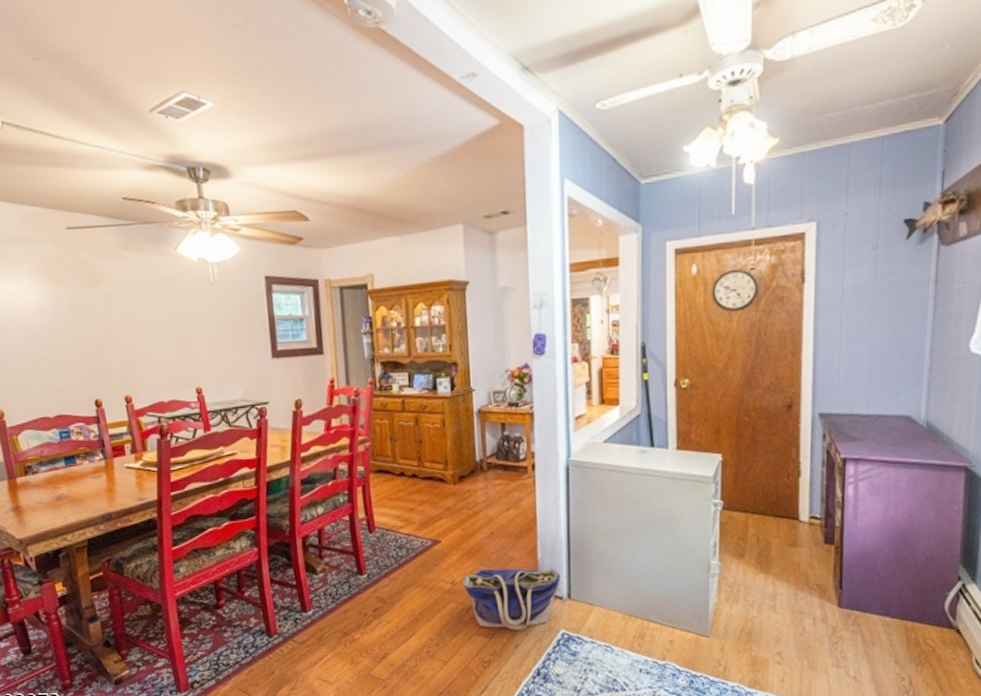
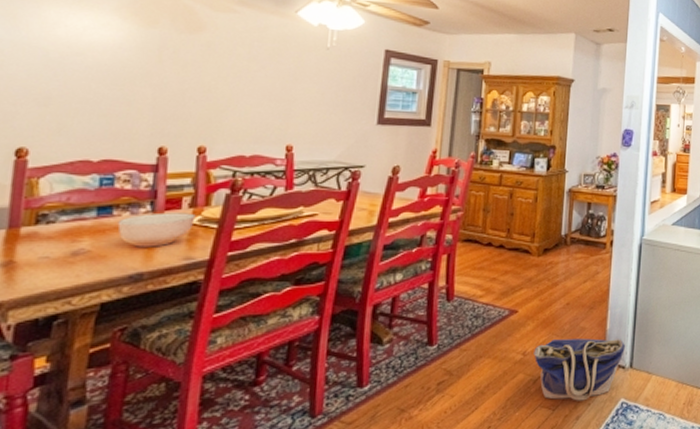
bowl: none [82,458,139,491] -> present [117,212,196,247]

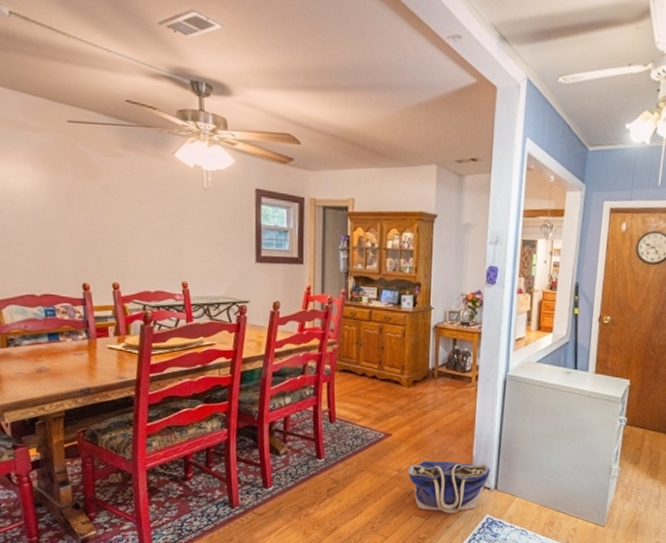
bowl: present [117,212,196,247] -> none [64,339,121,368]

